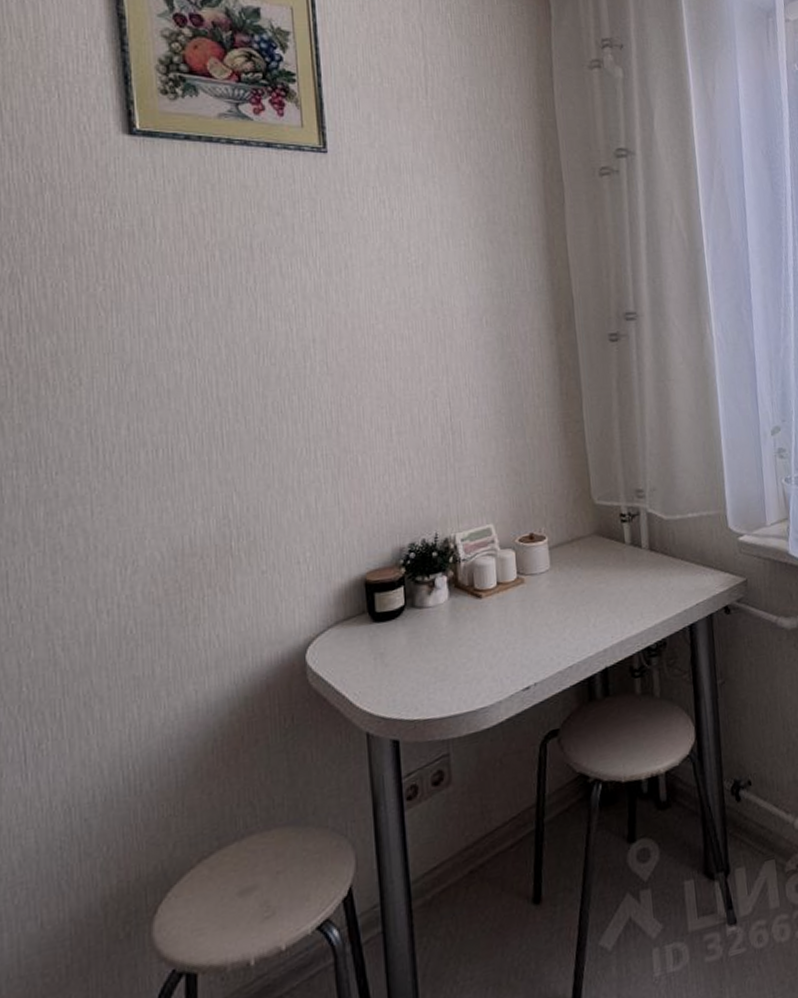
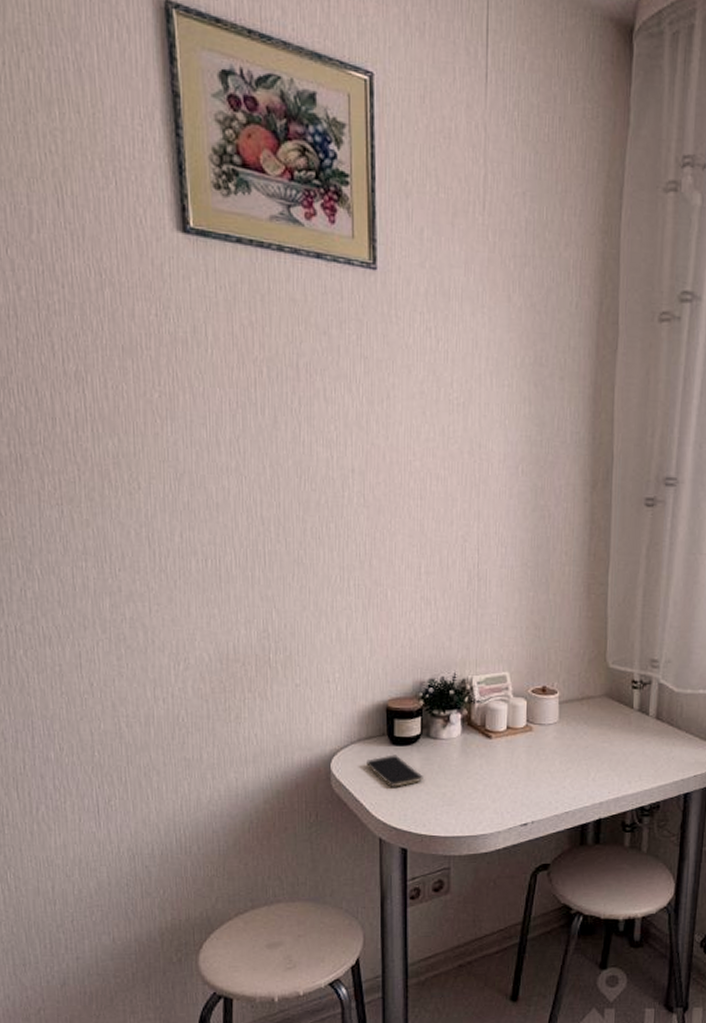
smartphone: none [346,632,411,671] -> present [367,755,423,787]

